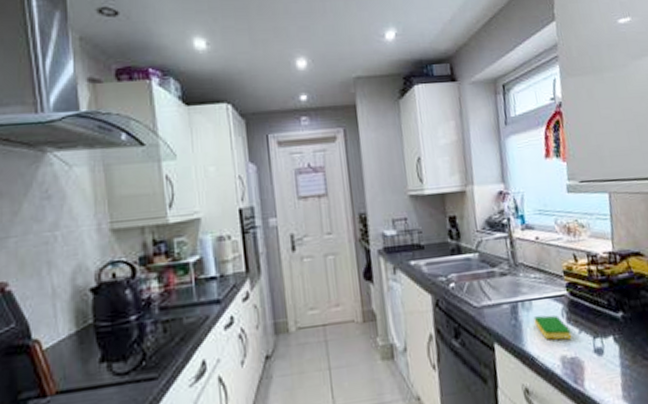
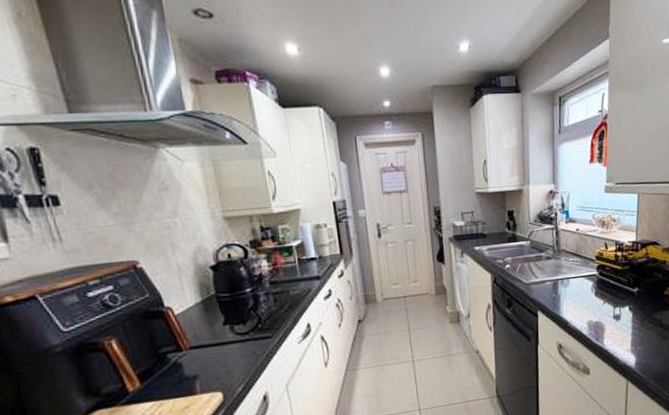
dish sponge: present [533,315,572,340] -> none [569,290,598,309]

